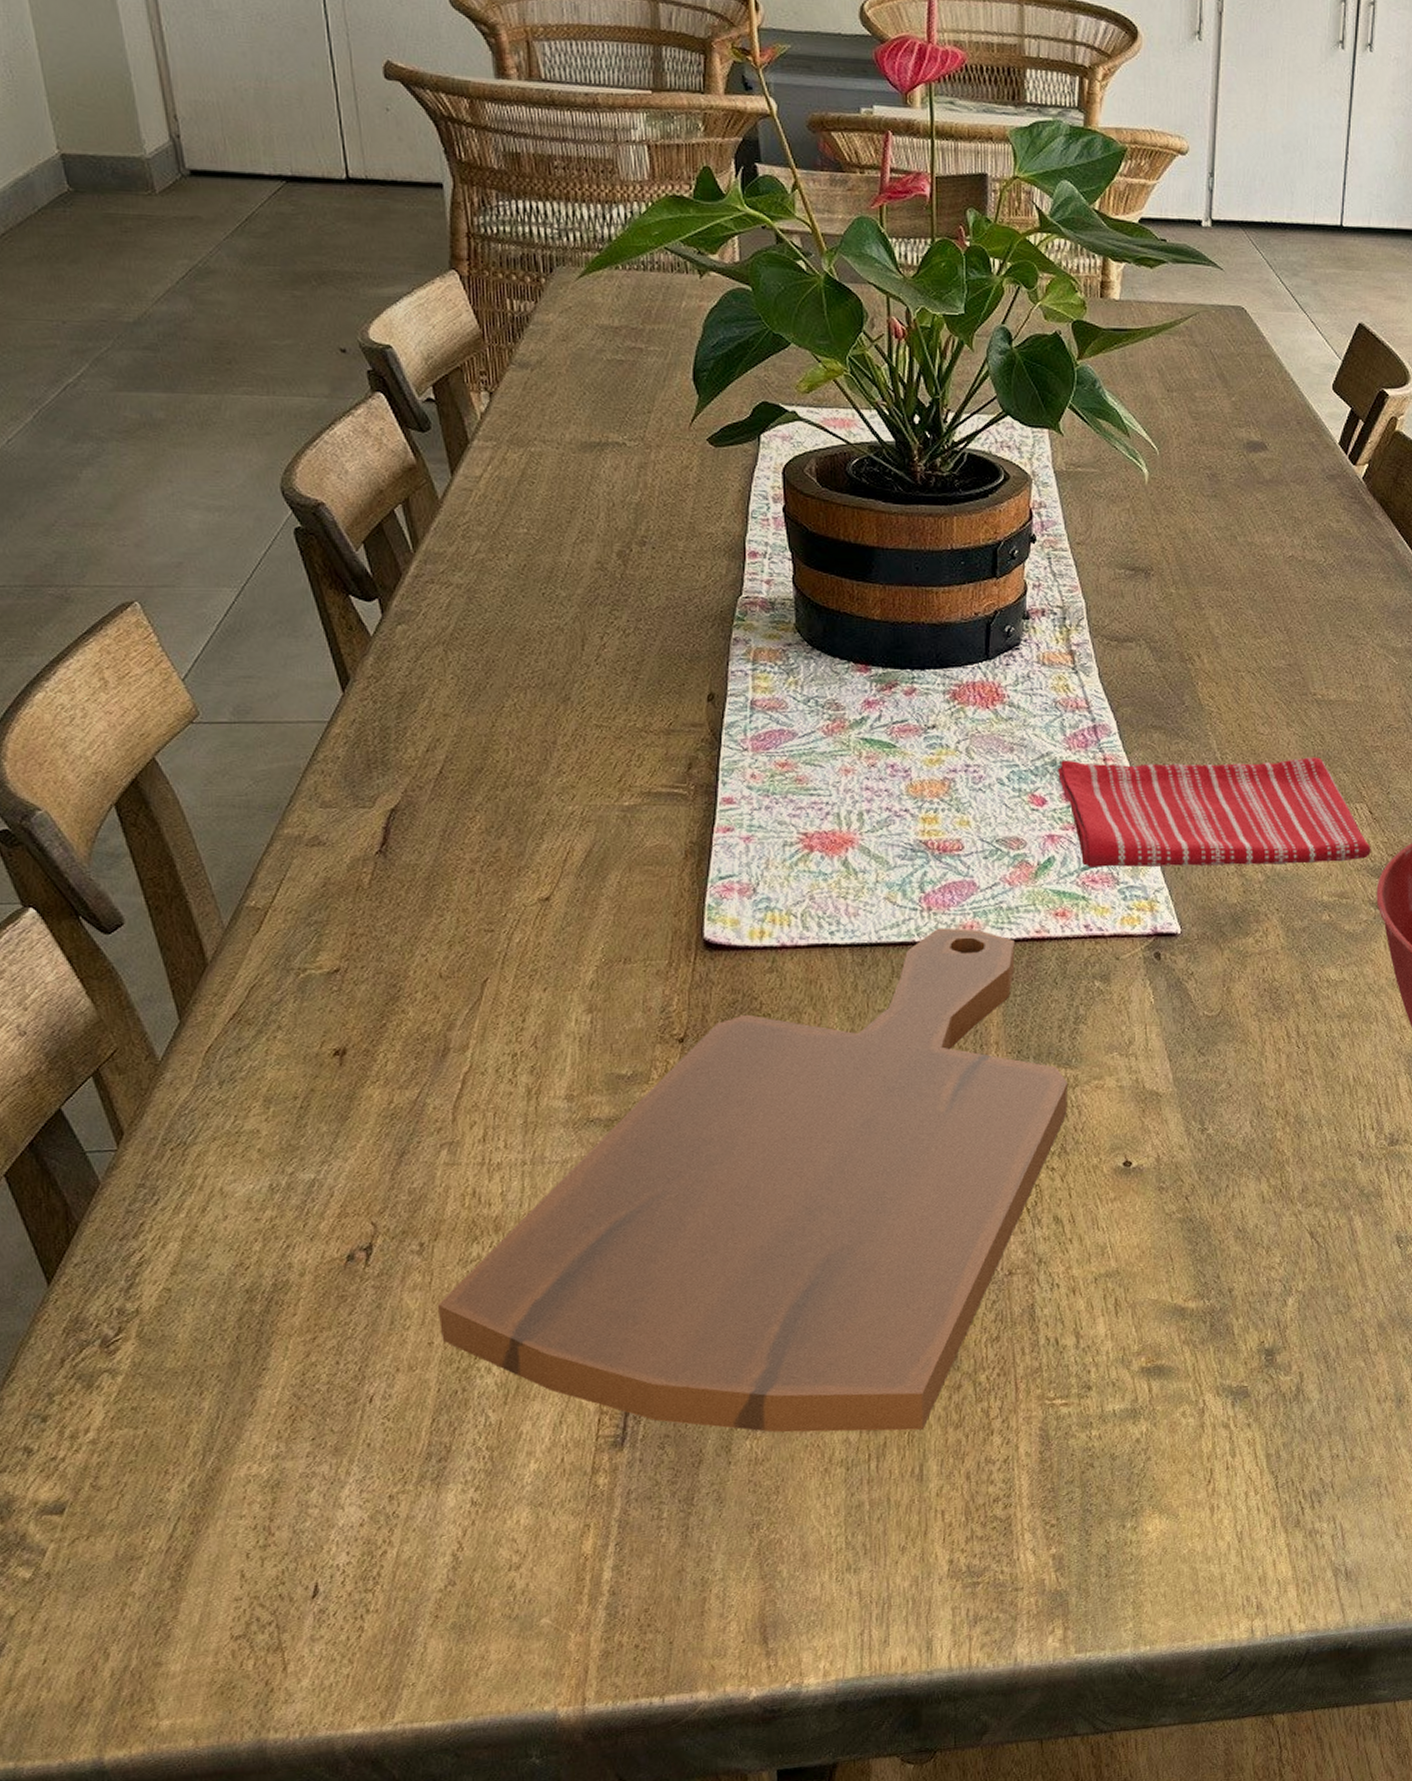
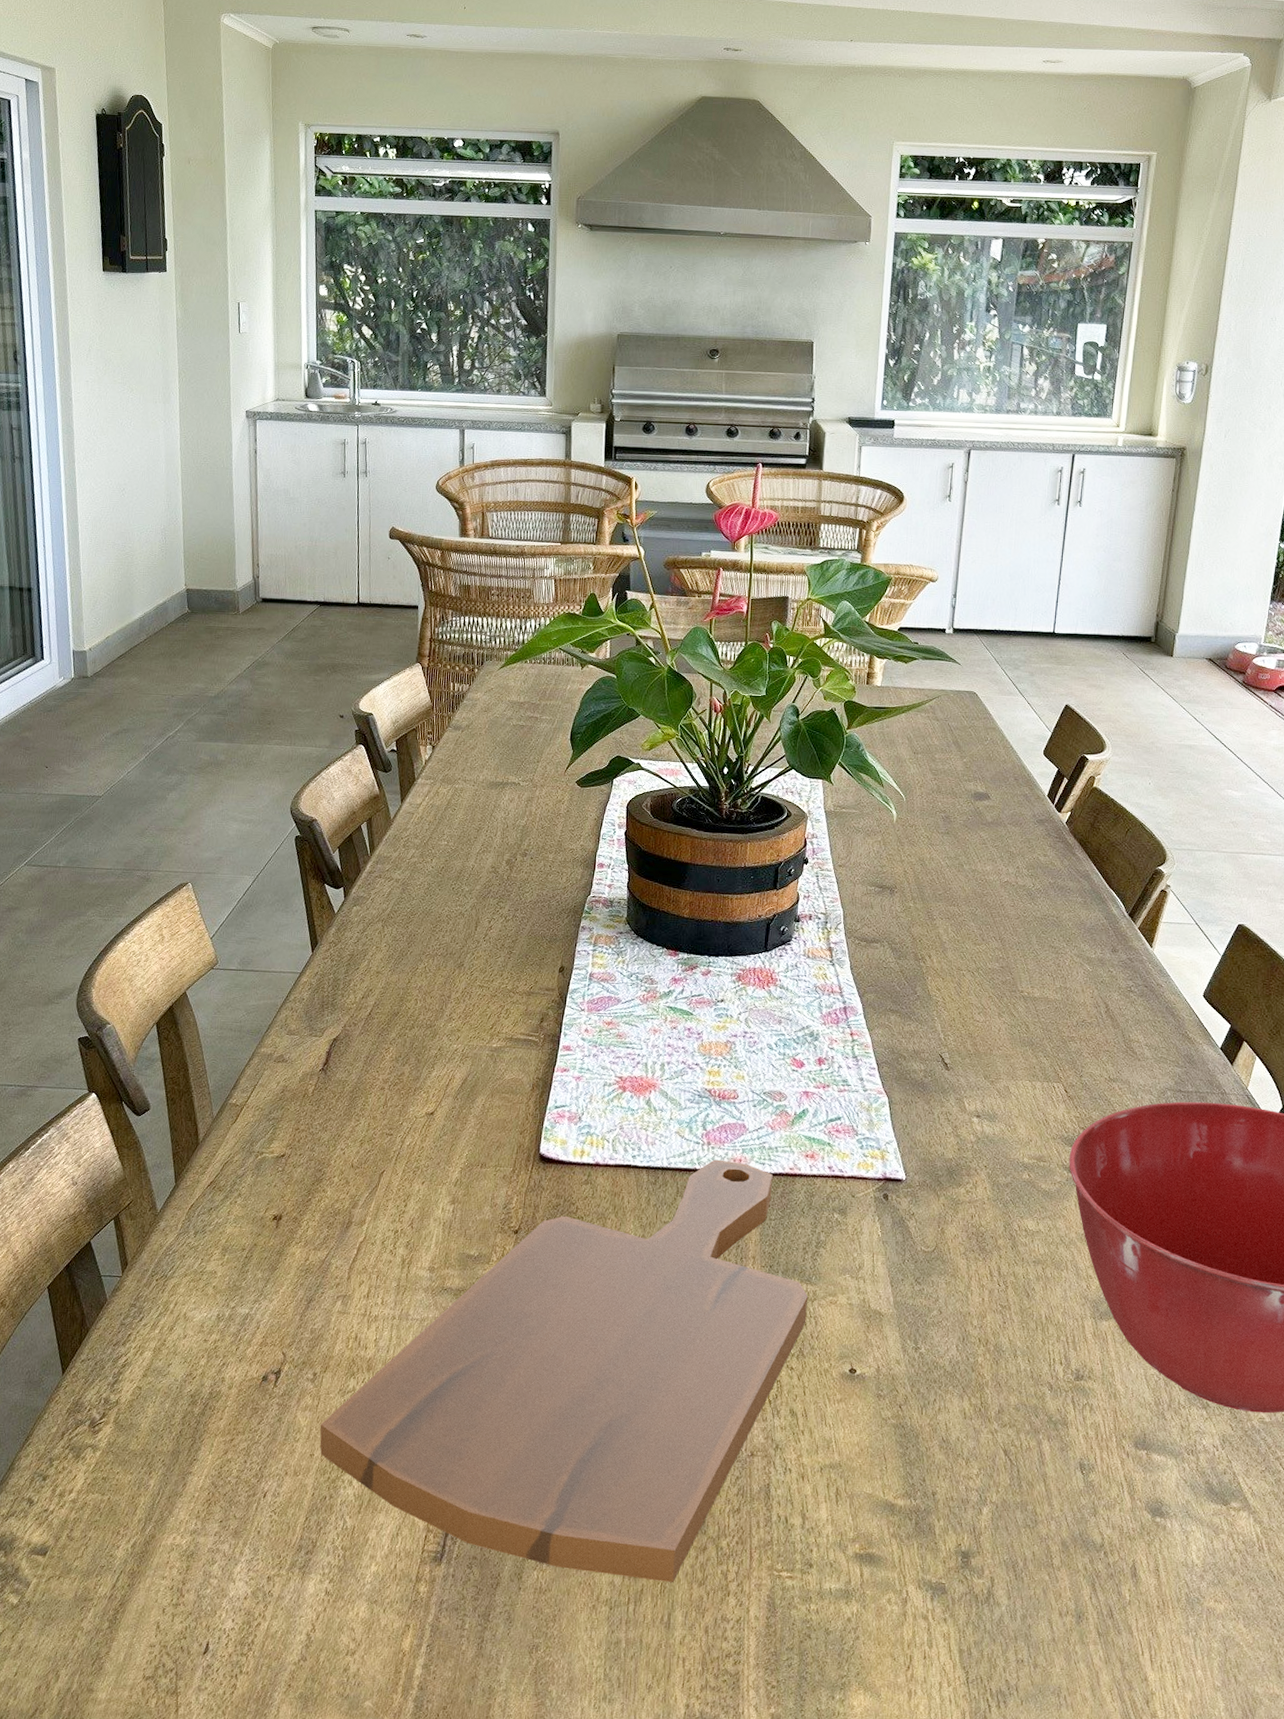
dish towel: present [1057,757,1371,867] -> none [814,1032,1066,1131]

